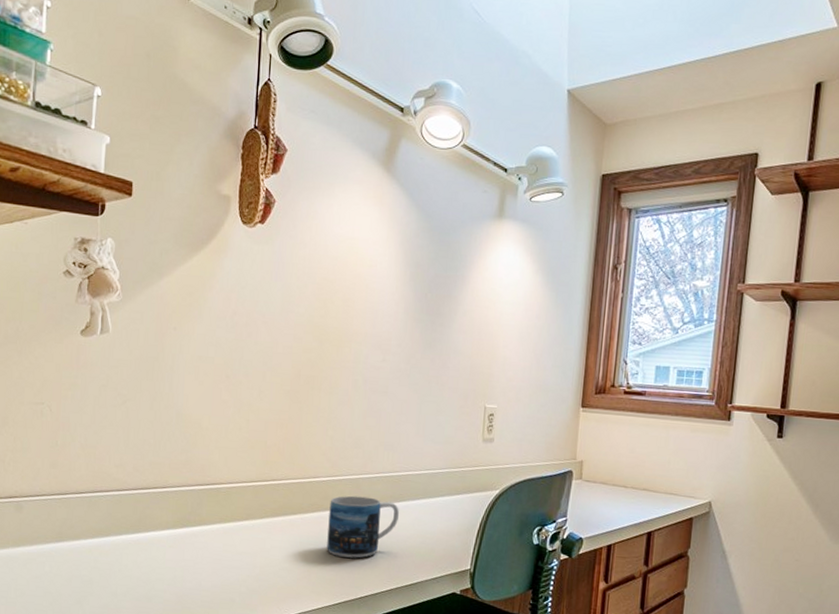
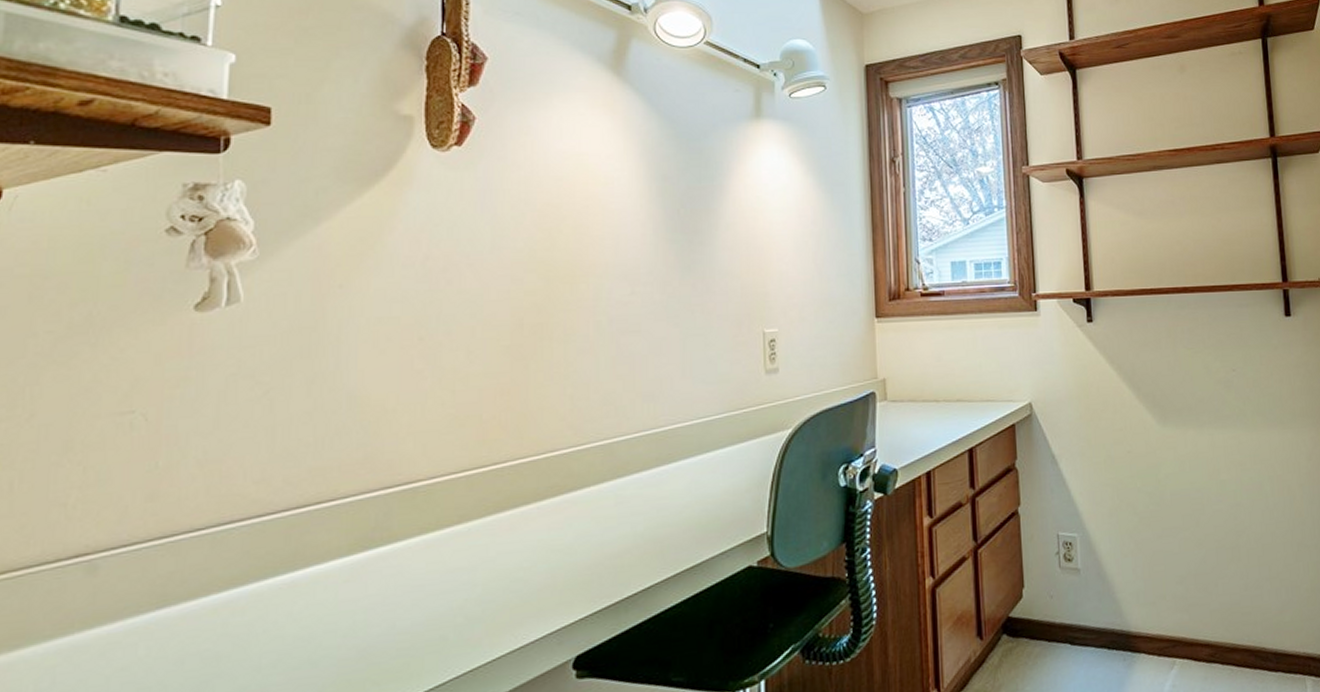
mug: present [327,495,399,558] -> none [576,464,669,549]

